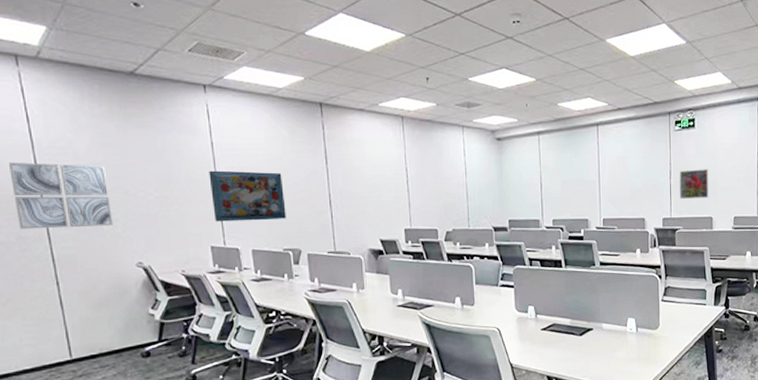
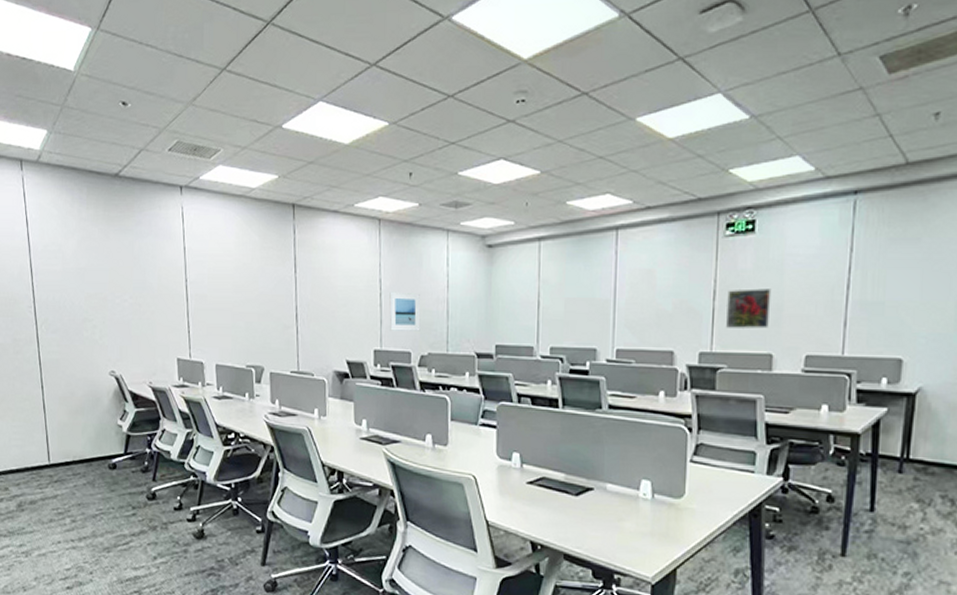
wall art: present [8,163,113,229] -> none [9,266,92,332]
rug: present [209,170,286,222] -> none [180,277,251,333]
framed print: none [415,178,445,212] -> present [389,291,421,331]

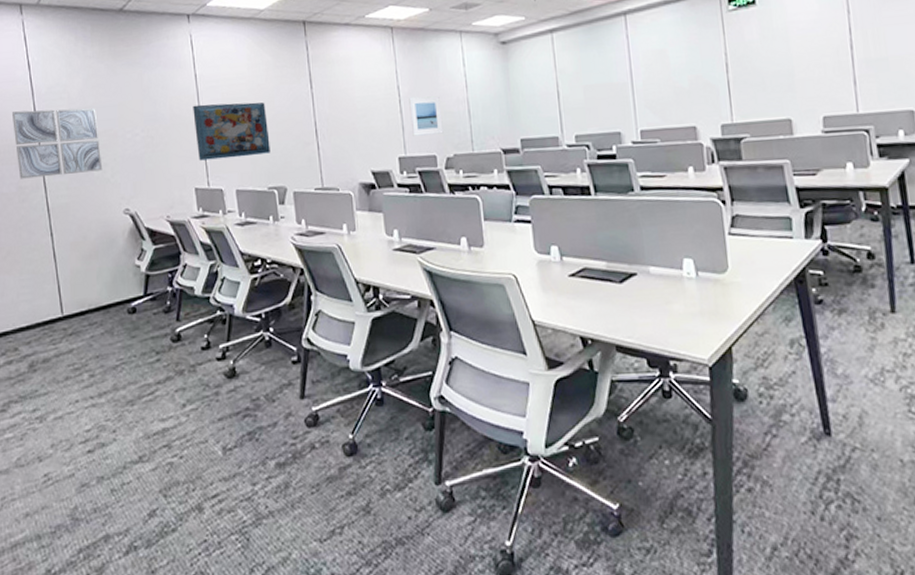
wall art: none [9,266,92,332] -> present [11,108,103,179]
rug: none [180,277,251,333] -> present [193,102,270,161]
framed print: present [726,289,772,329] -> none [739,56,783,98]

